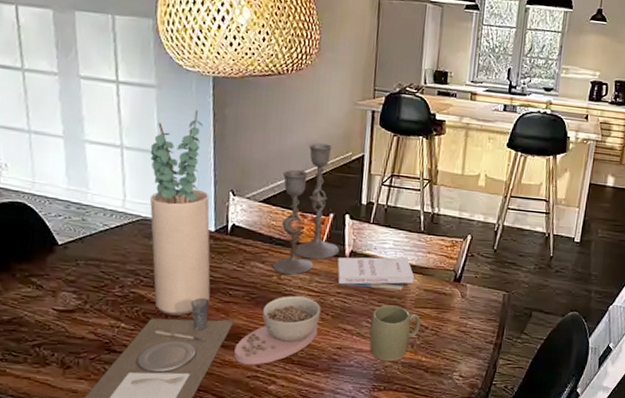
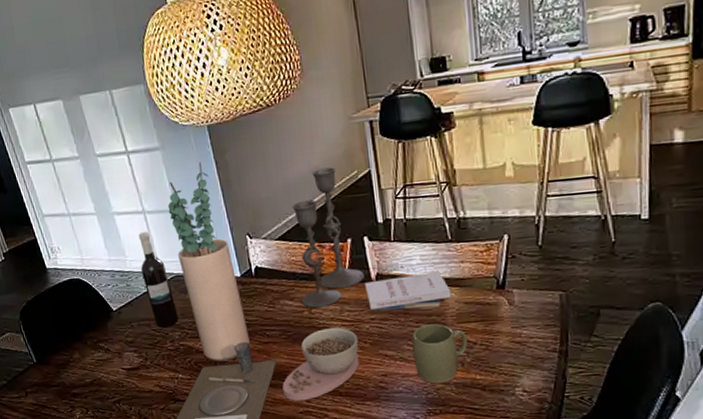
wine bottle: none [102,166,136,271] -> present [138,231,179,328]

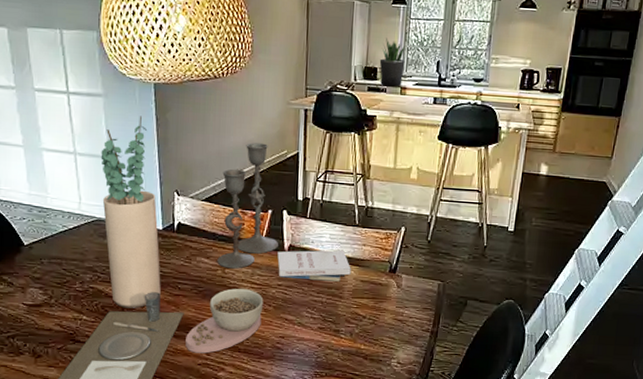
wine bottle: present [138,231,179,328] -> none [61,172,93,268]
mug: present [412,323,468,384] -> none [310,296,358,349]
planter: none [446,19,478,76] -> present [379,37,405,87]

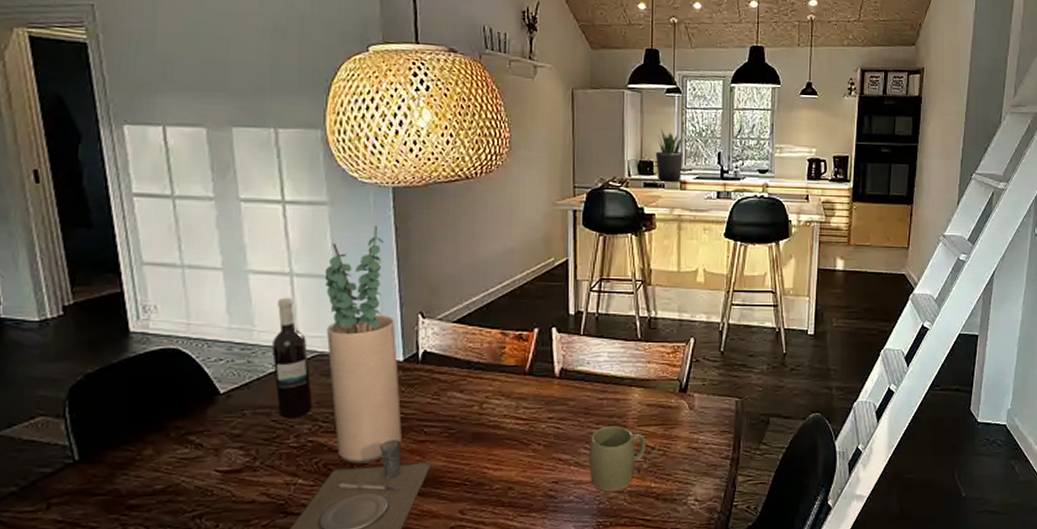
wine bottle: none [61,172,93,268] -> present [271,297,313,418]
bowl: present [185,288,264,354] -> none [434,425,532,513]
candlestick: present [217,143,279,269] -> none [473,251,549,403]
books: present [277,250,351,282] -> none [547,369,635,409]
mug: none [310,296,358,349] -> present [589,426,646,492]

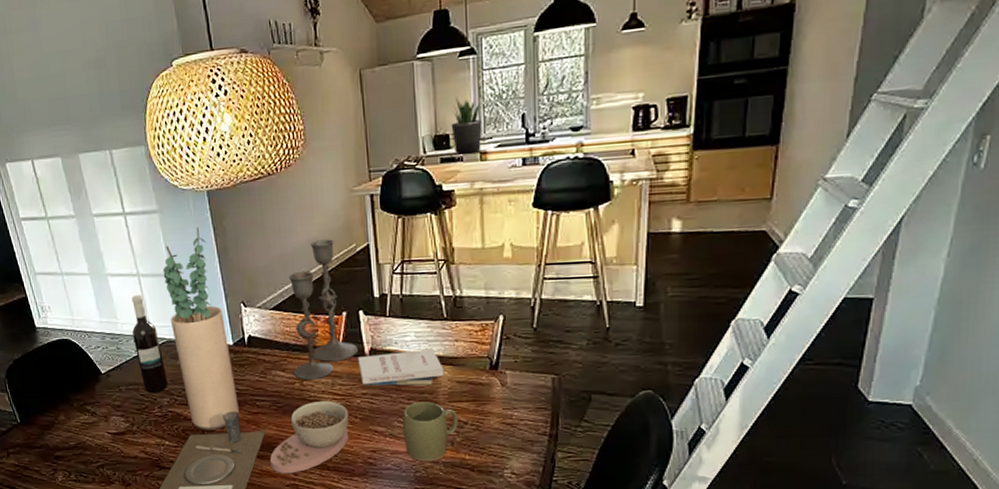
bowl: none [434,425,532,513] -> present [270,400,349,474]
candlestick: none [473,251,549,403] -> present [288,239,359,380]
books: none [547,369,635,409] -> present [358,348,444,386]

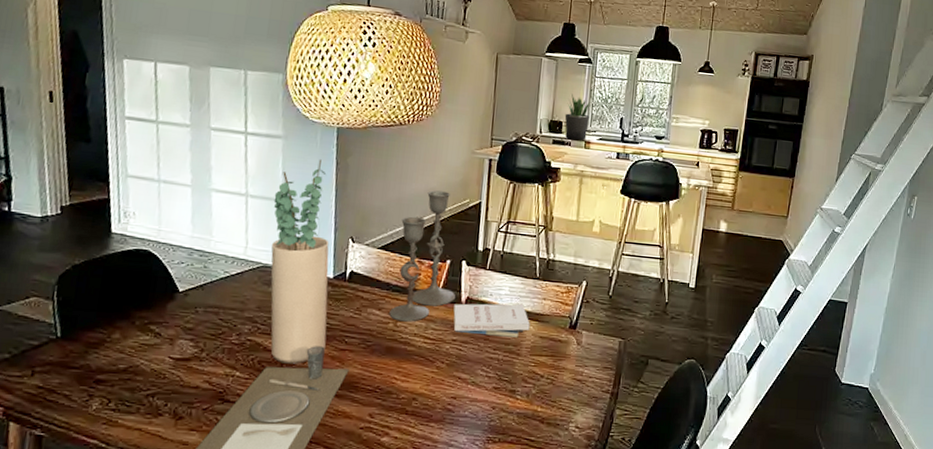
wine bottle: present [131,294,168,393] -> none [224,214,255,319]
bowl: present [270,400,349,474] -> none [347,343,437,416]
mug: present [402,402,458,462] -> none [484,352,536,412]

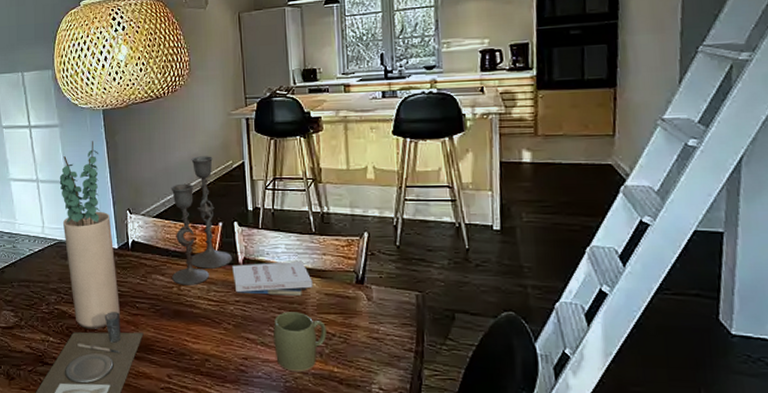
mug: none [484,352,536,412] -> present [273,312,327,373]
planter: present [564,93,590,141] -> none [317,38,346,86]

